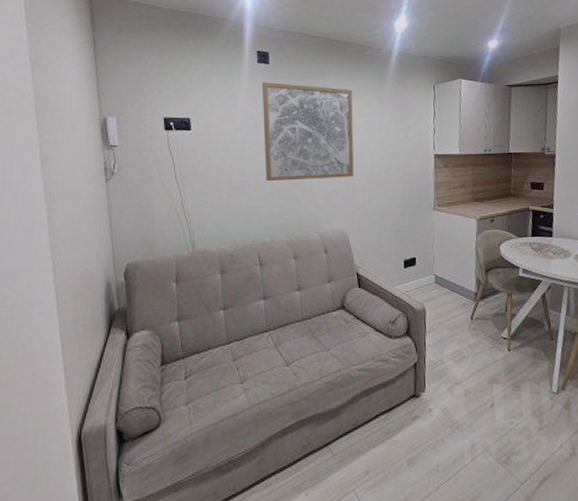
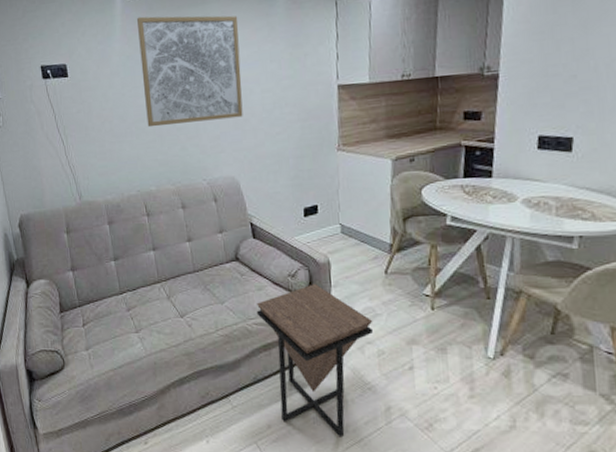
side table: none [359,330,461,478] -> present [256,284,373,438]

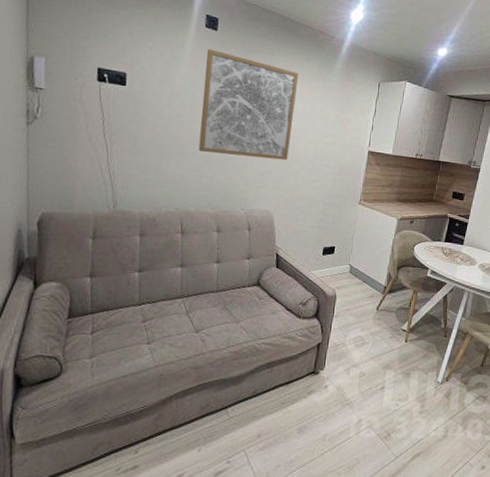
side table: present [256,284,373,438] -> none [267,312,361,445]

